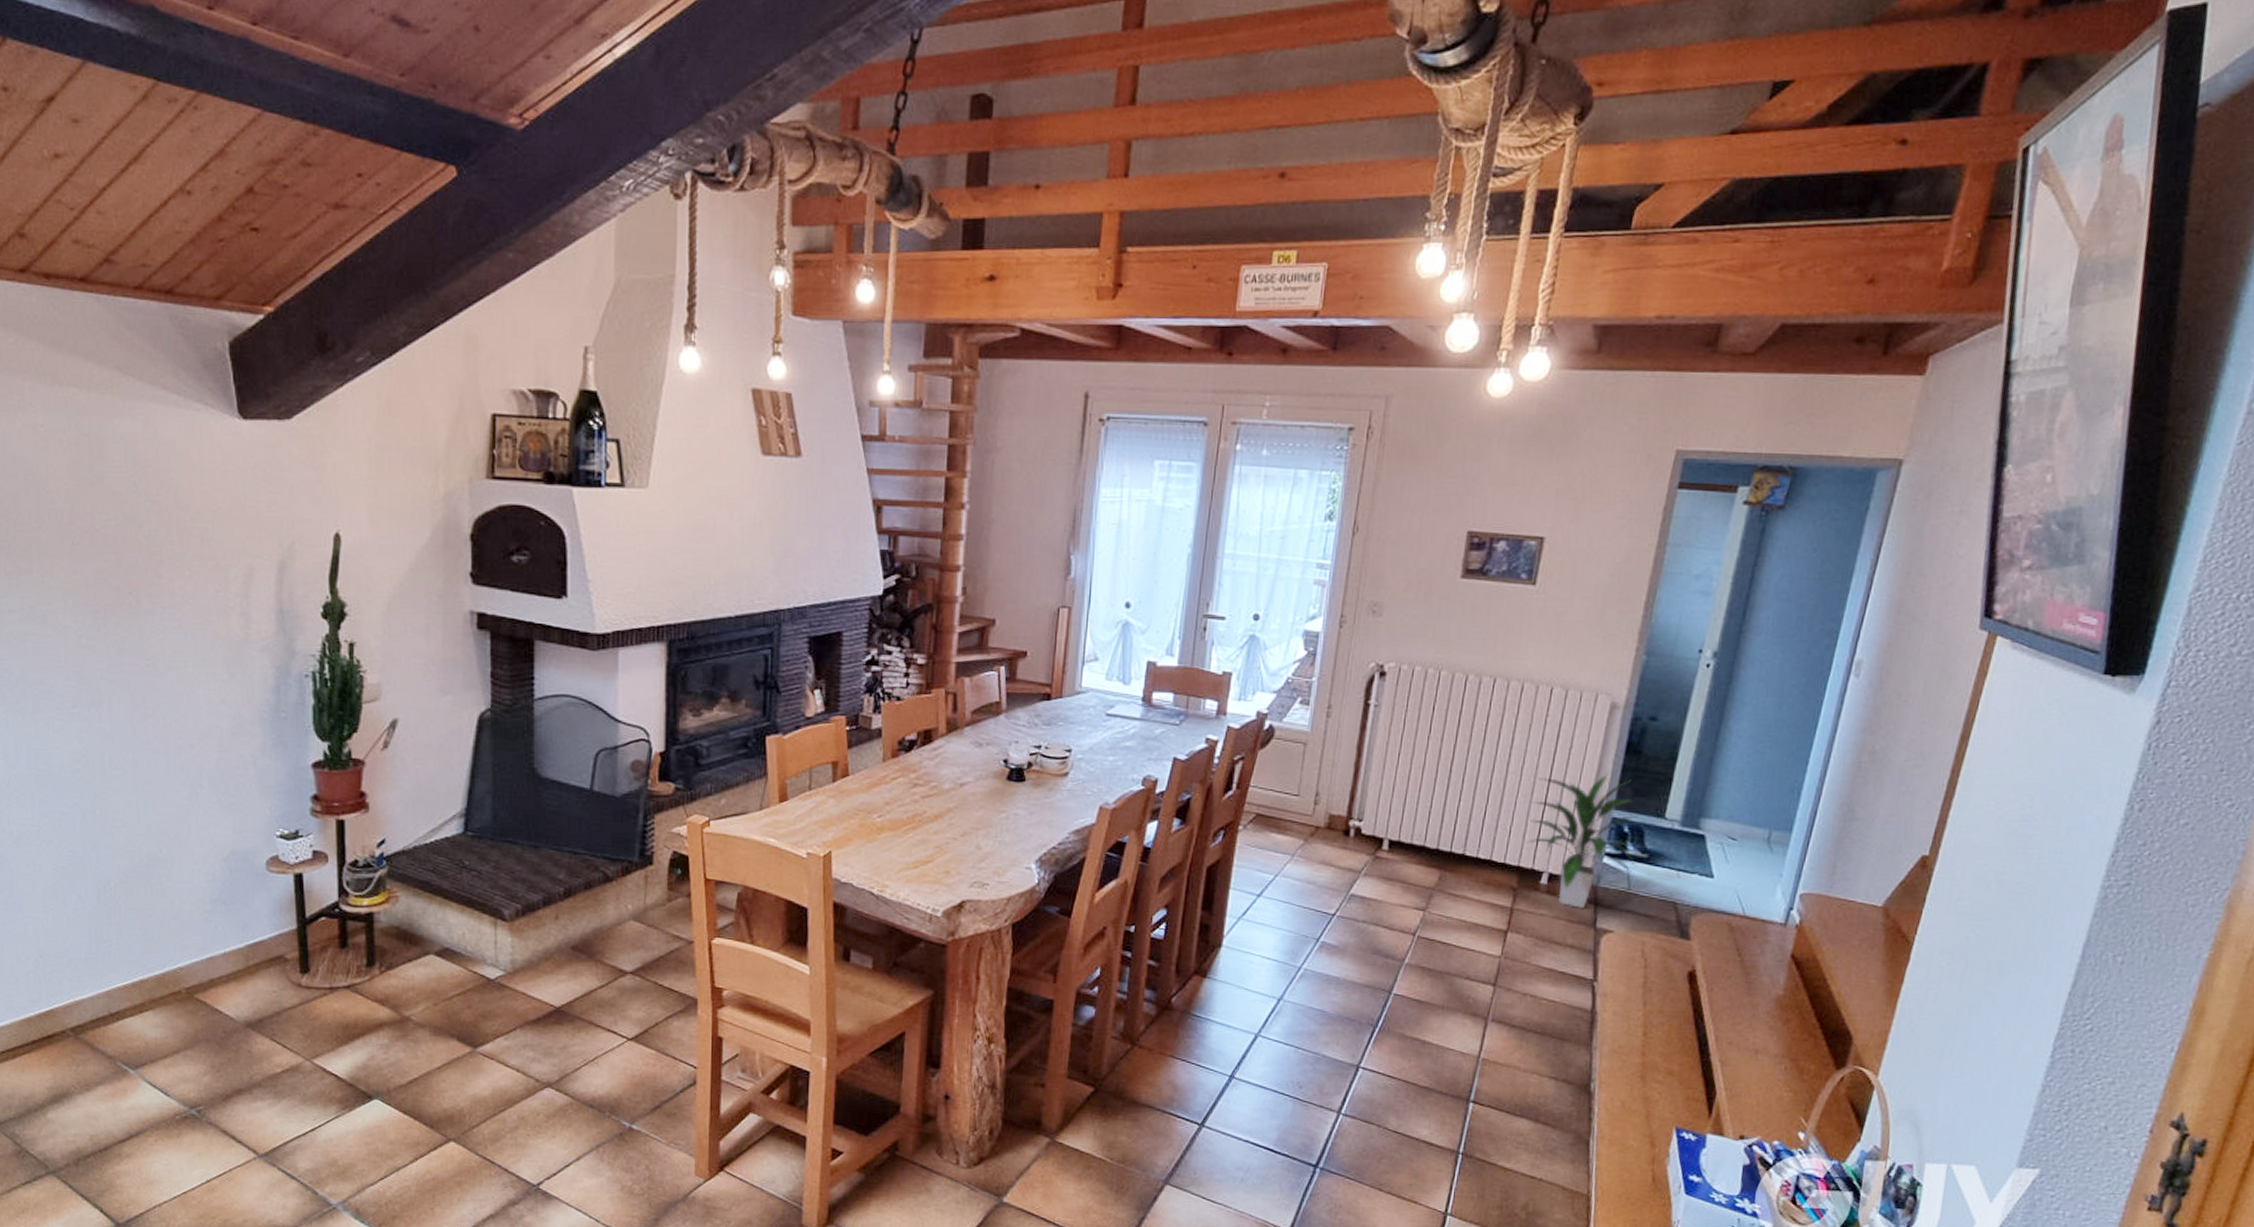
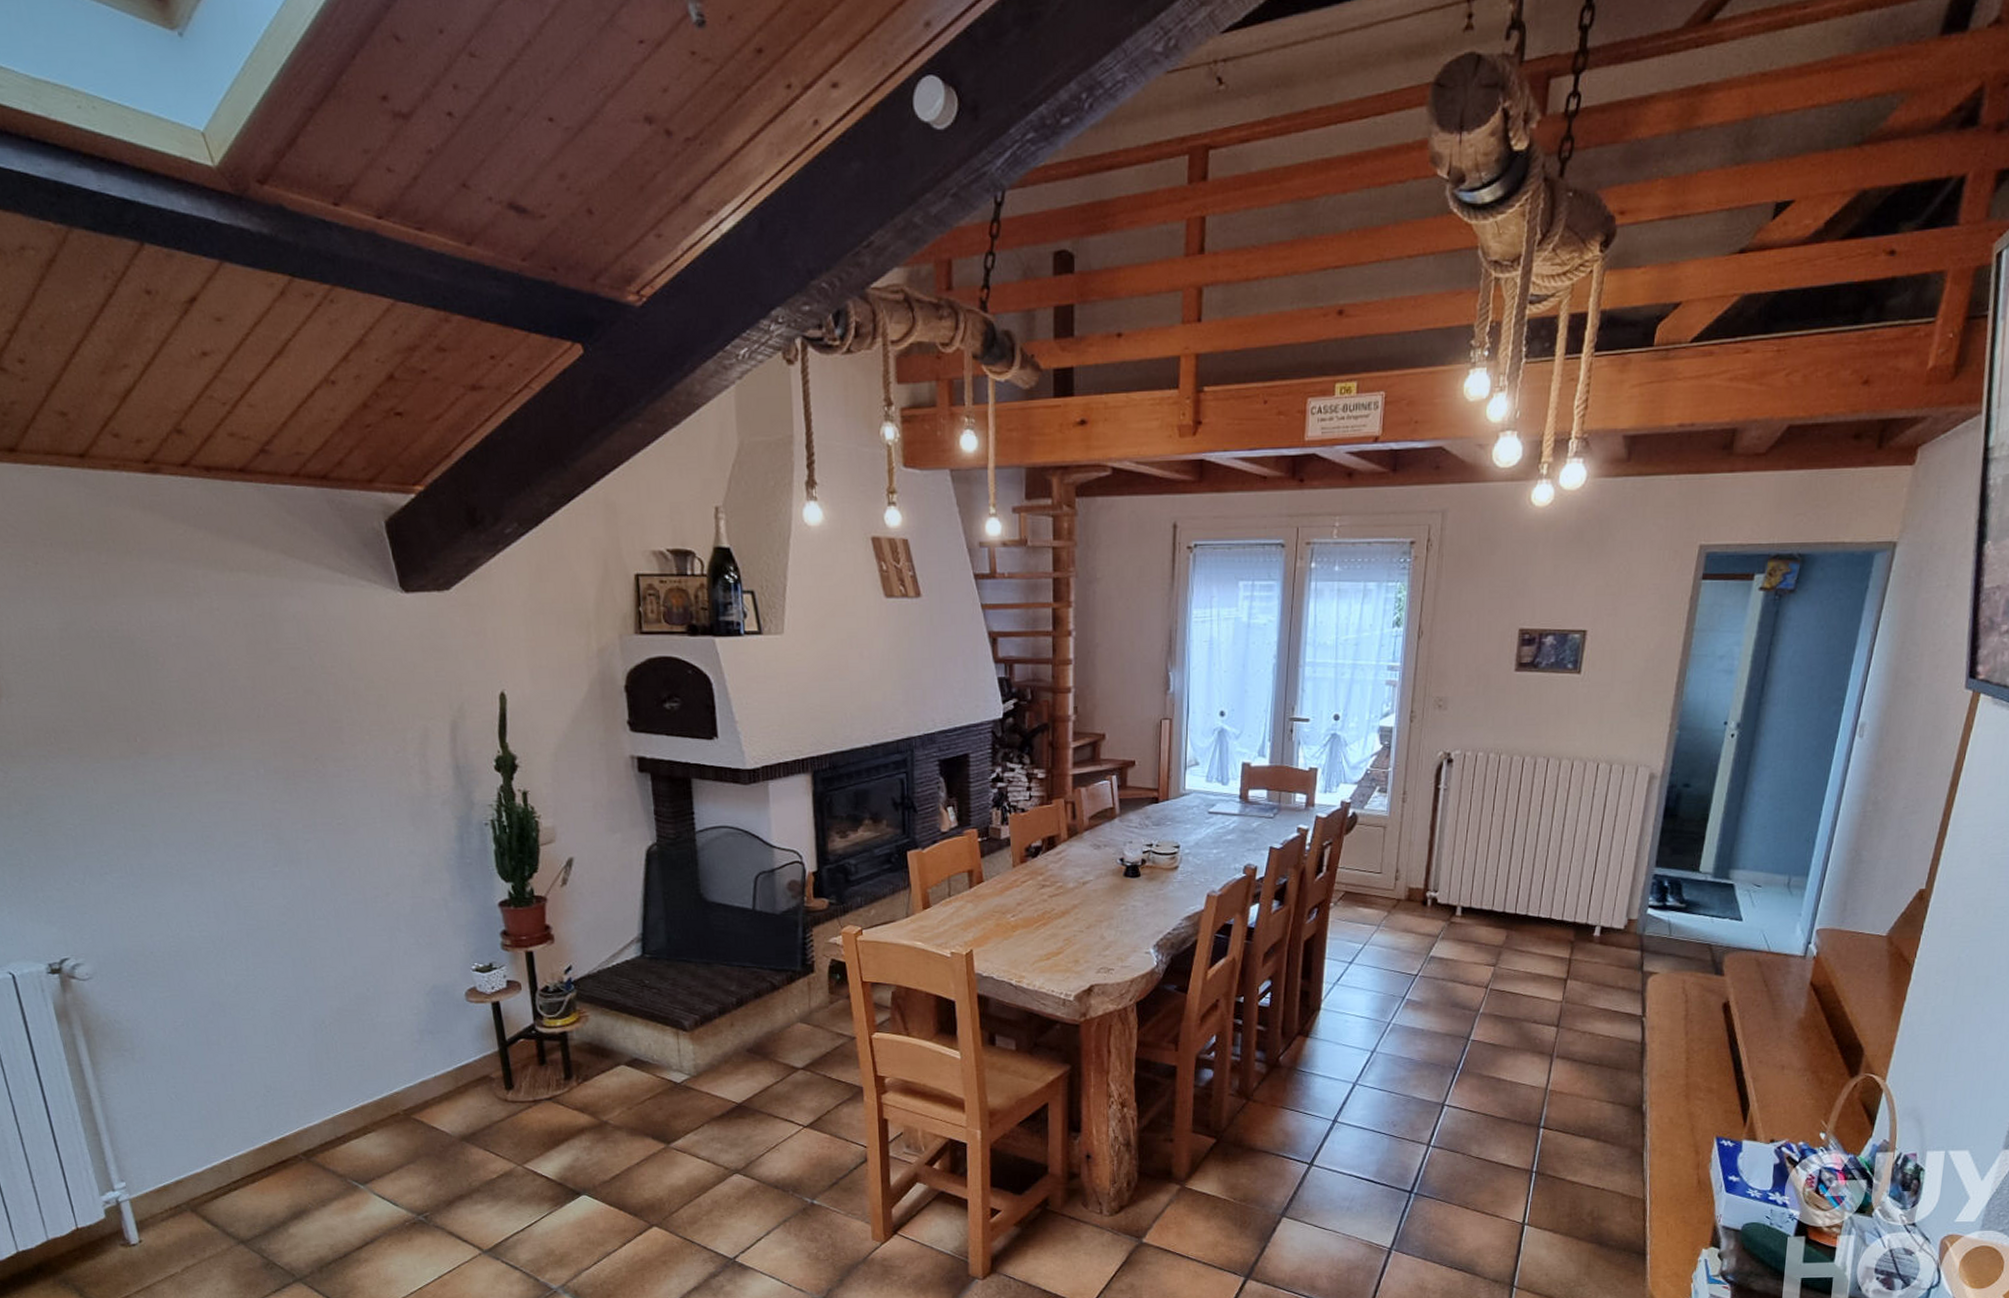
indoor plant: present [1525,773,1638,908] -> none [1579,835,1676,955]

